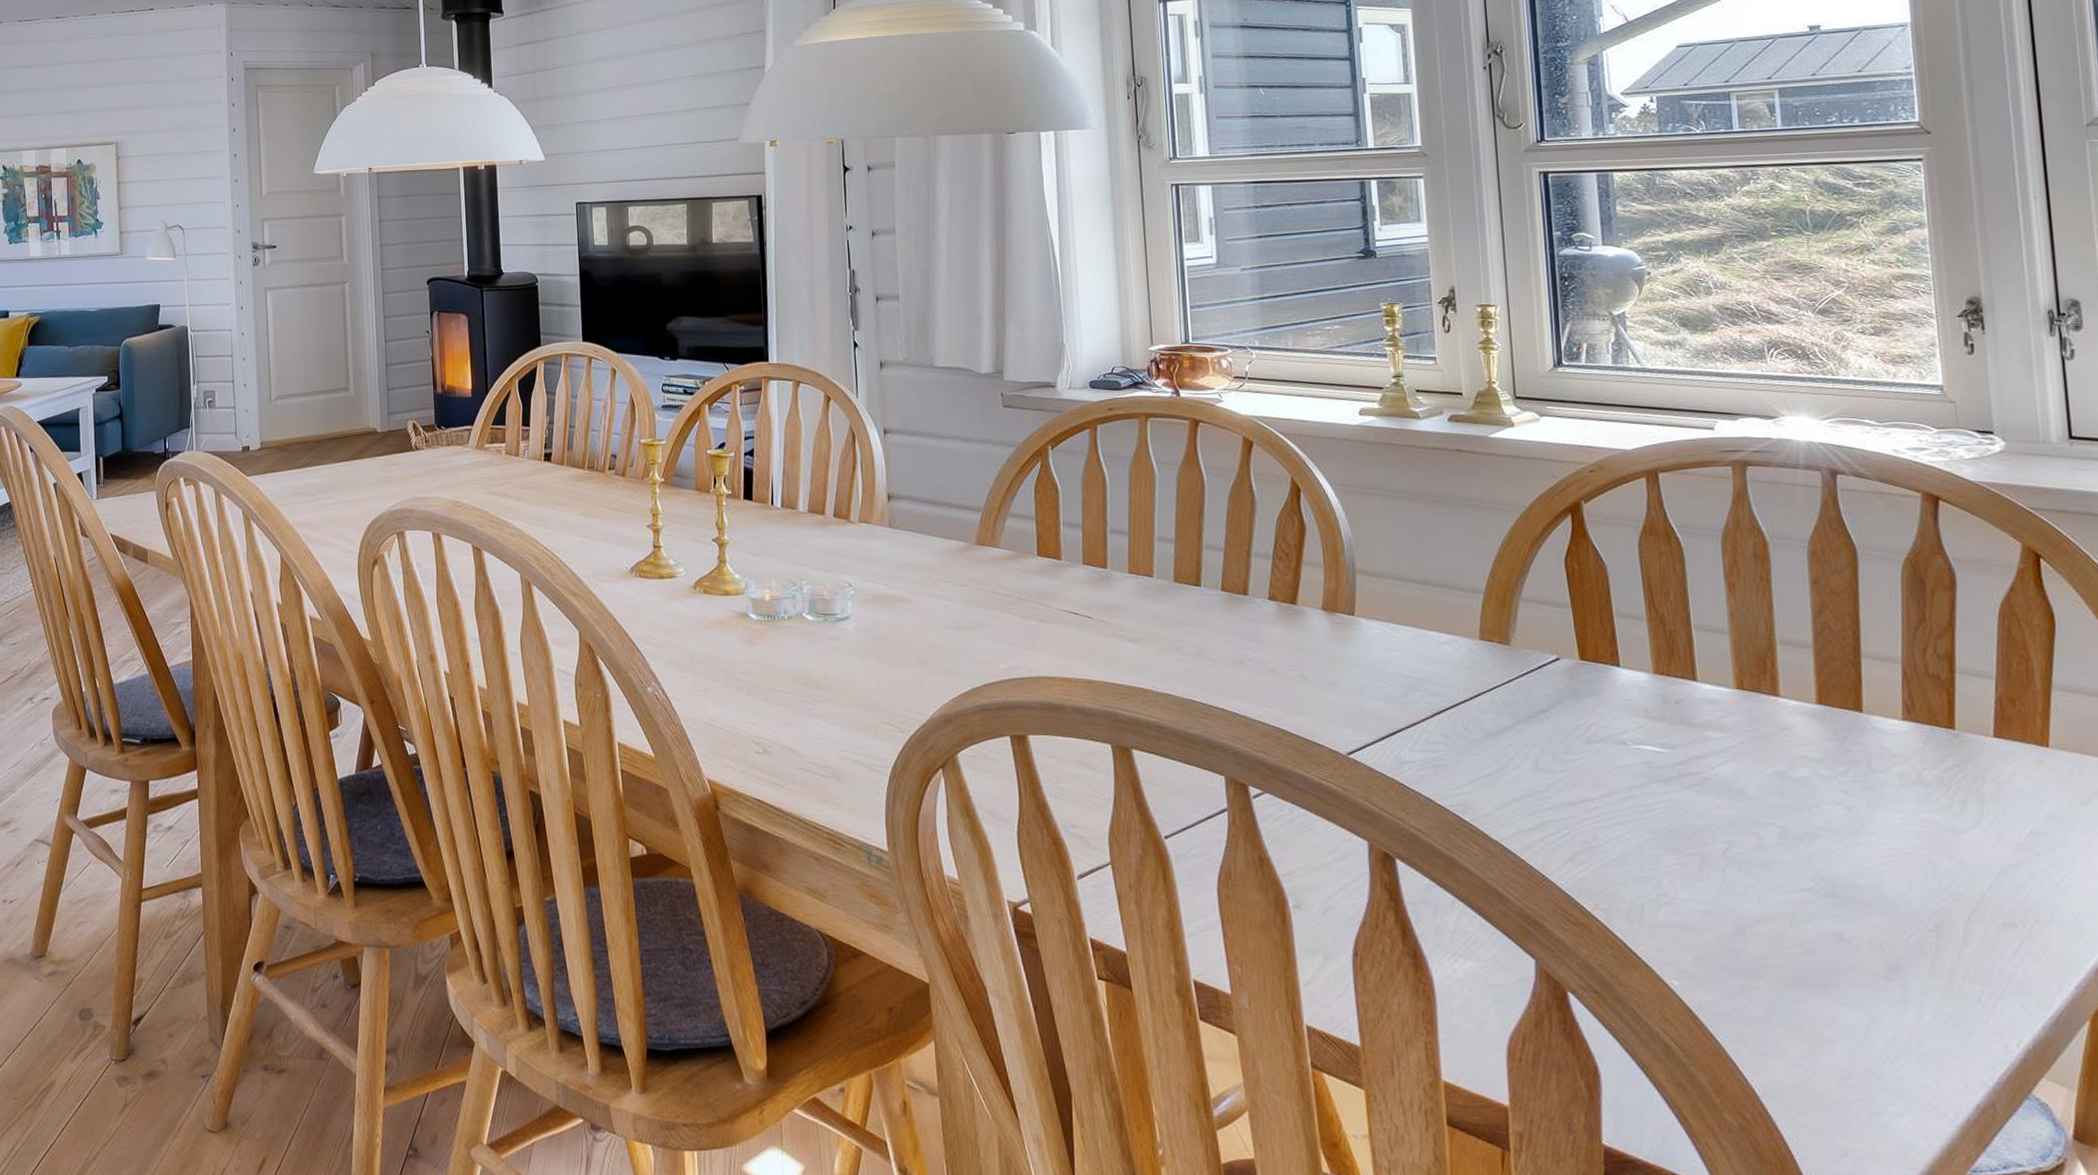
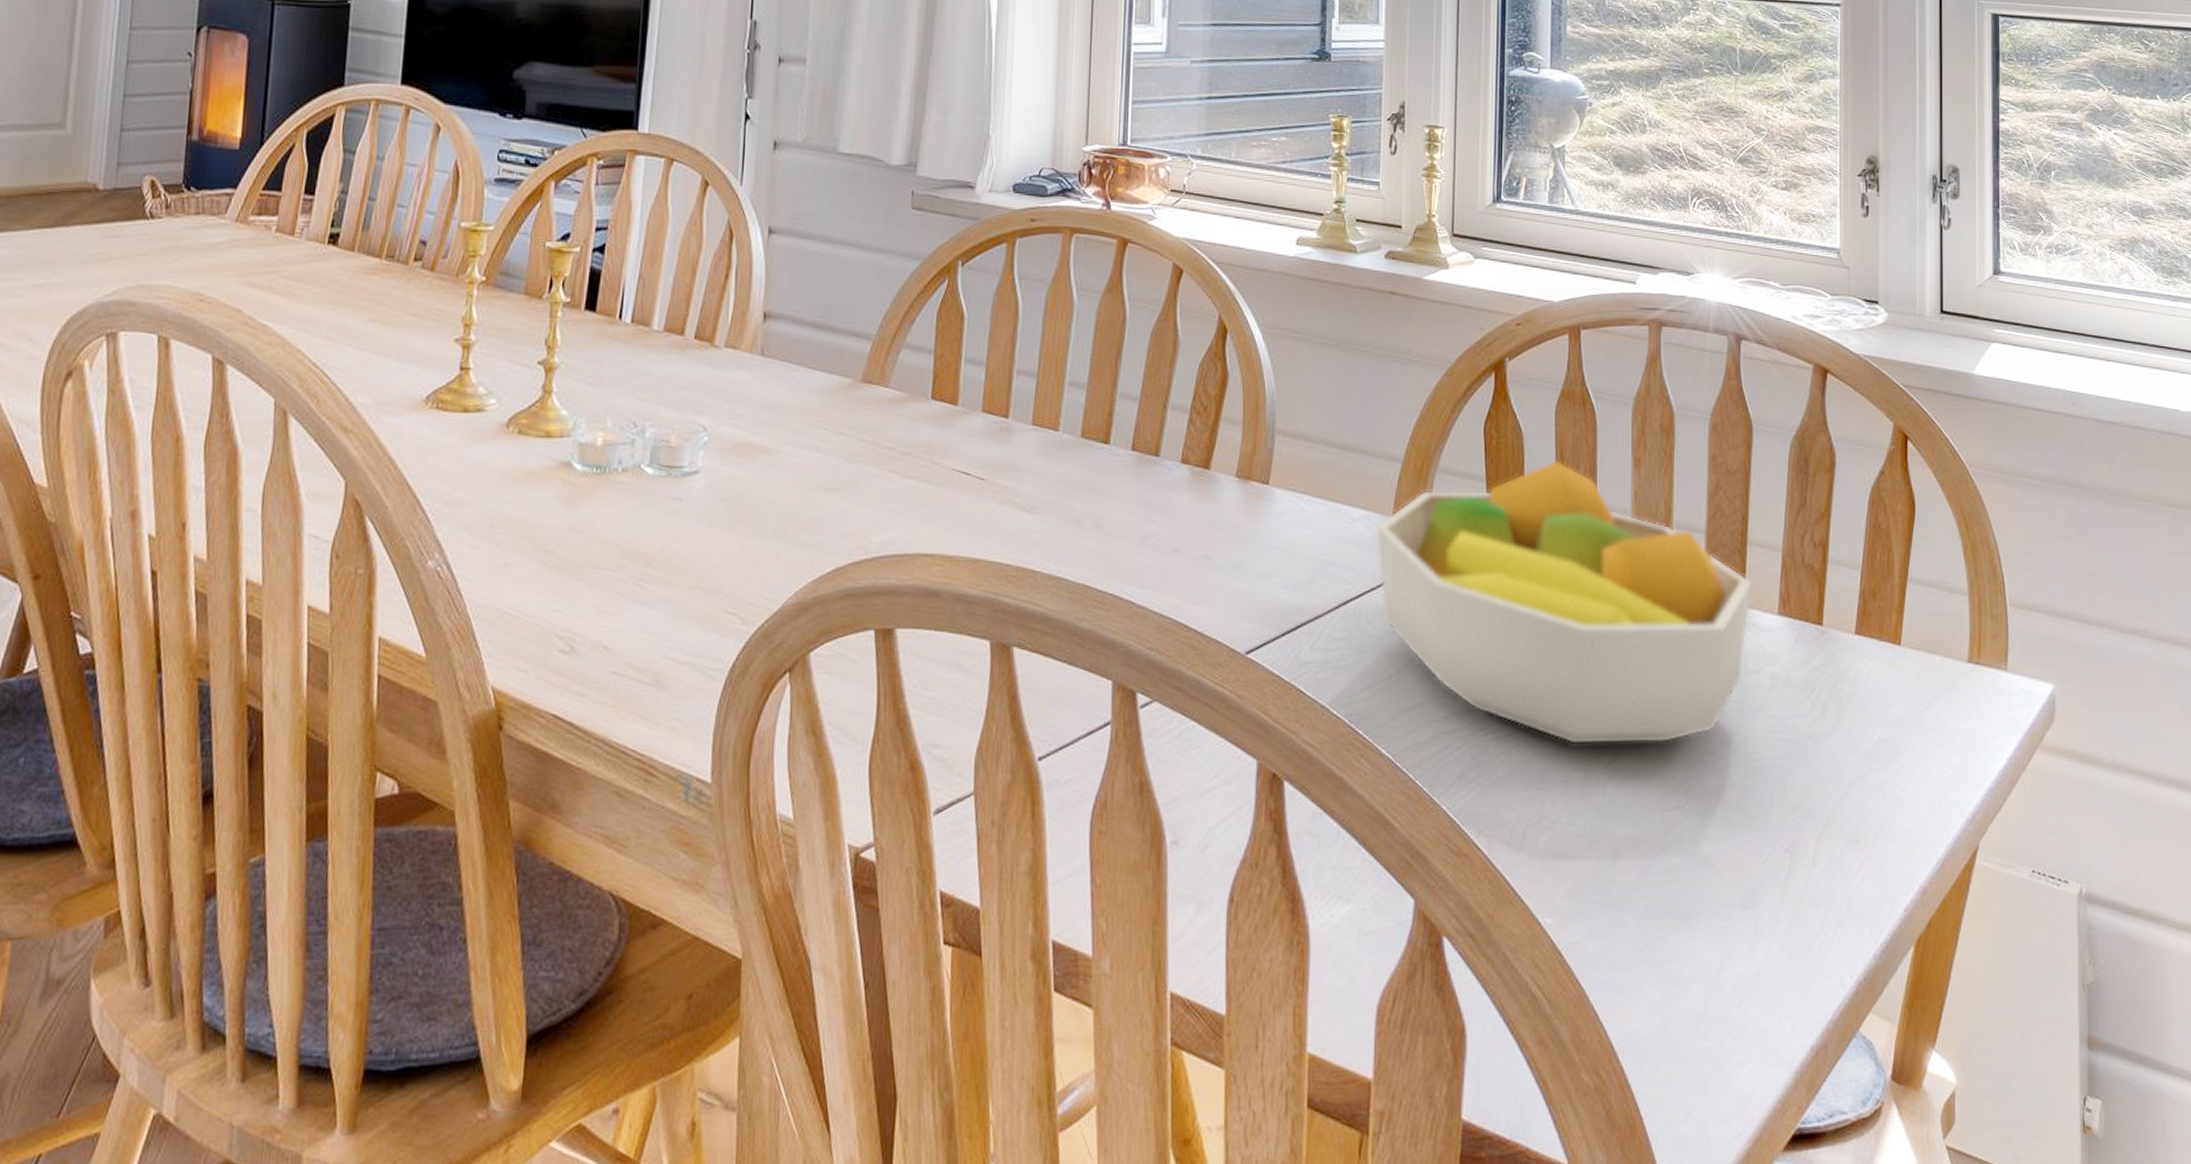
fruit bowl: none [1463,587,1871,834] -> present [1375,460,1752,745]

